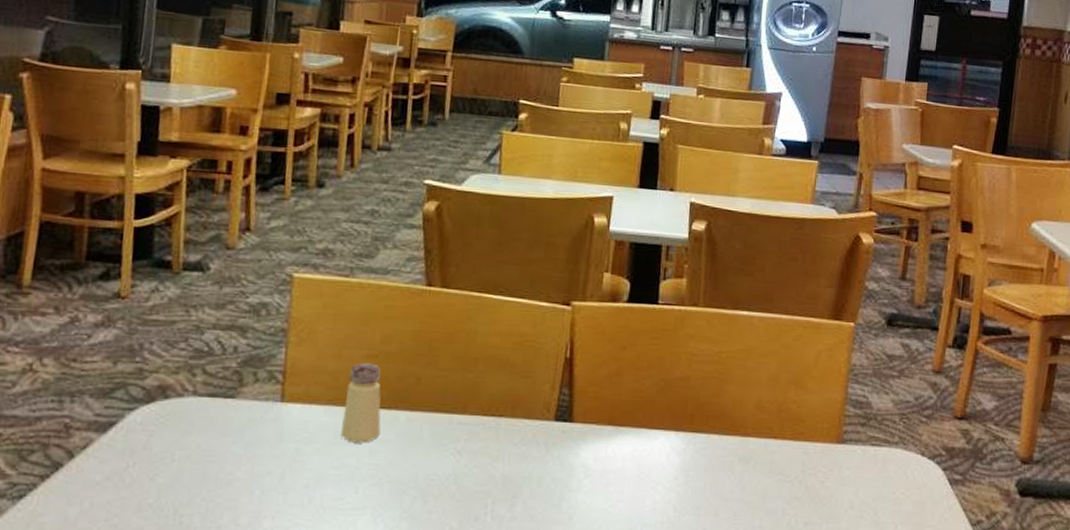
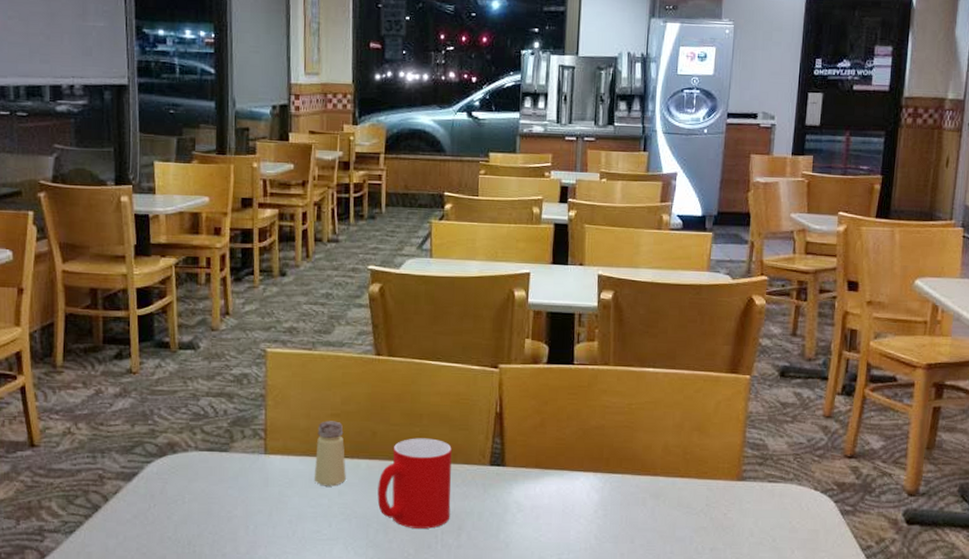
cup: none [417,386,511,497] -> present [377,438,452,529]

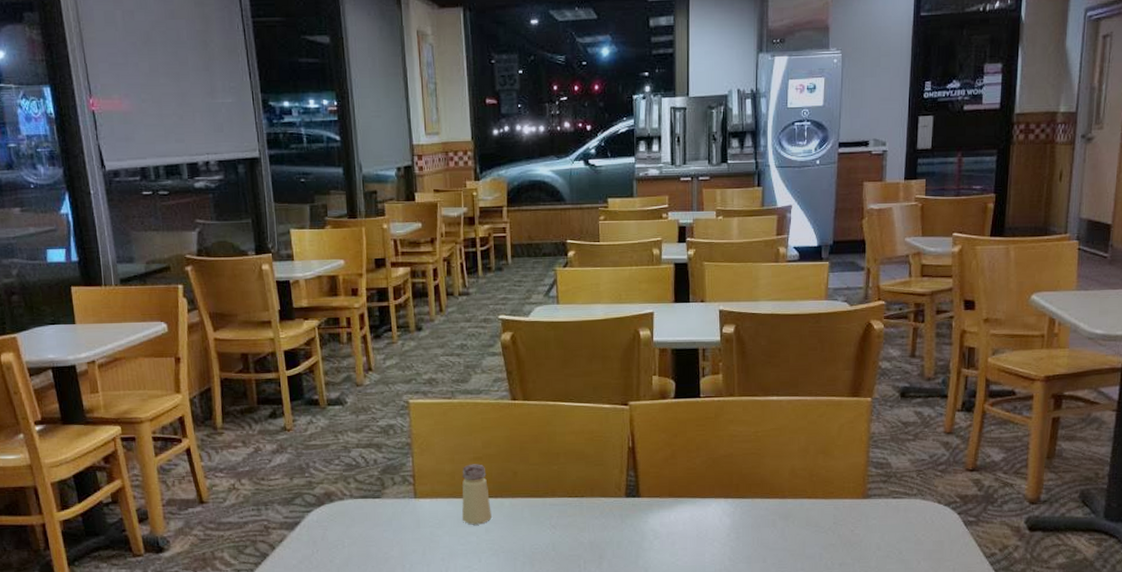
cup: present [377,438,452,529] -> none [522,475,591,559]

